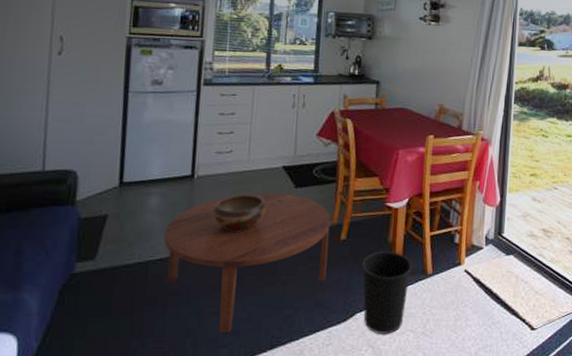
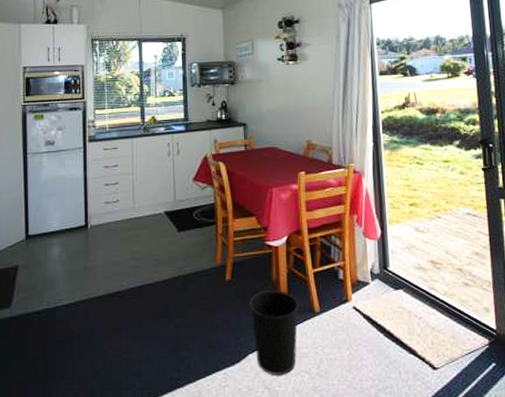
coffee table: present [164,192,331,333] -> none [67,237,216,375]
decorative bowl: present [213,194,266,232] -> none [107,240,154,276]

